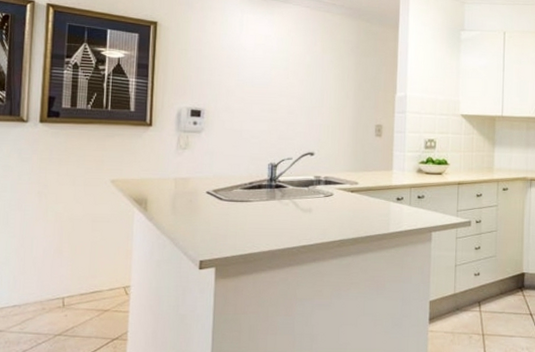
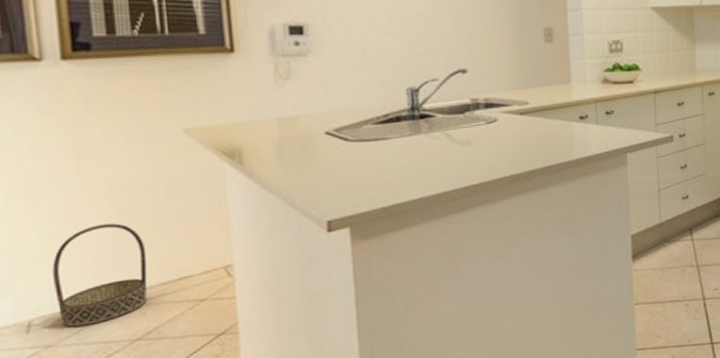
basket: none [11,244,74,320] -> present [52,223,148,328]

